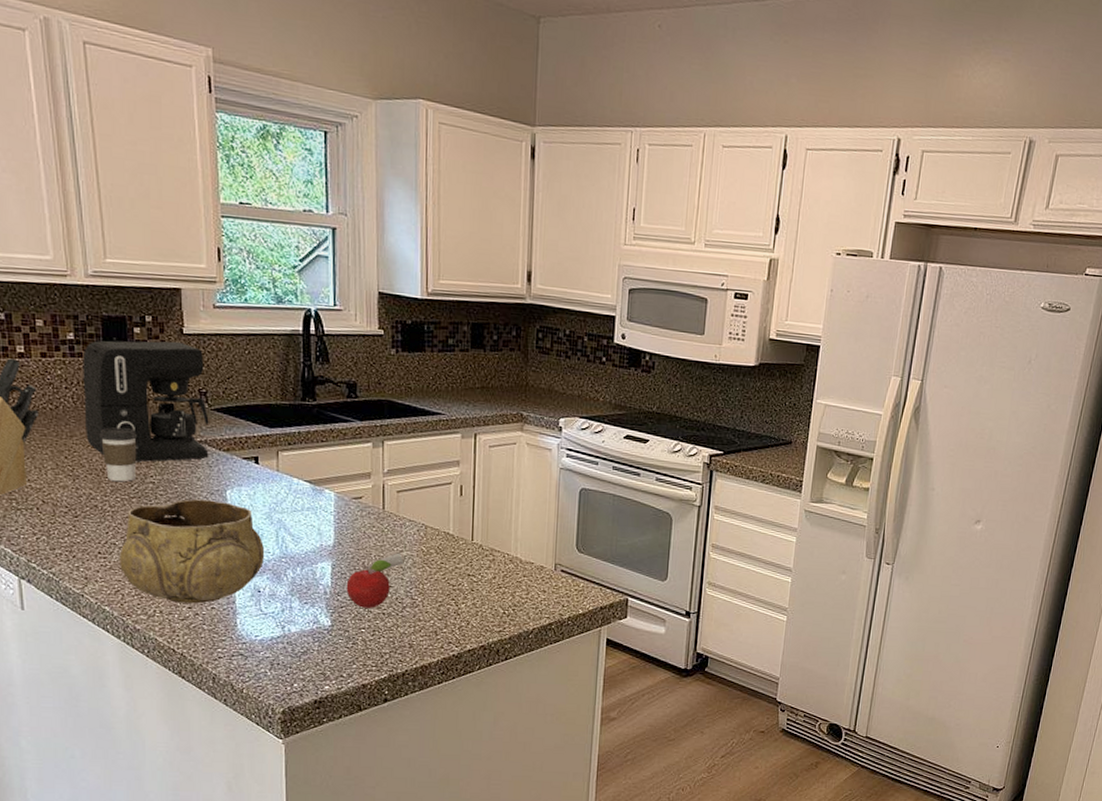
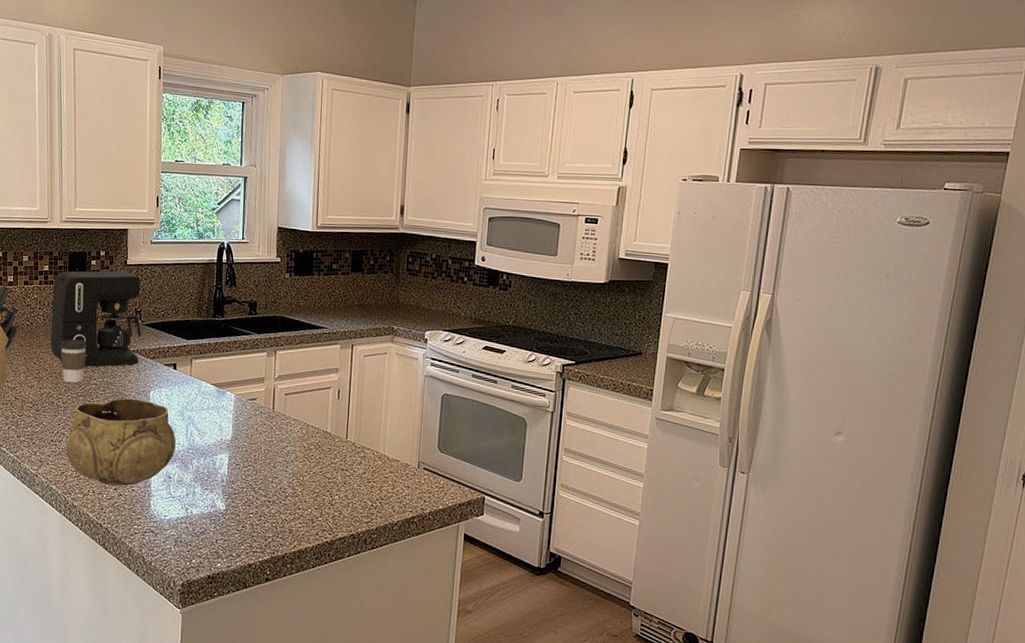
fruit: present [346,552,404,608] -> none [239,447,288,496]

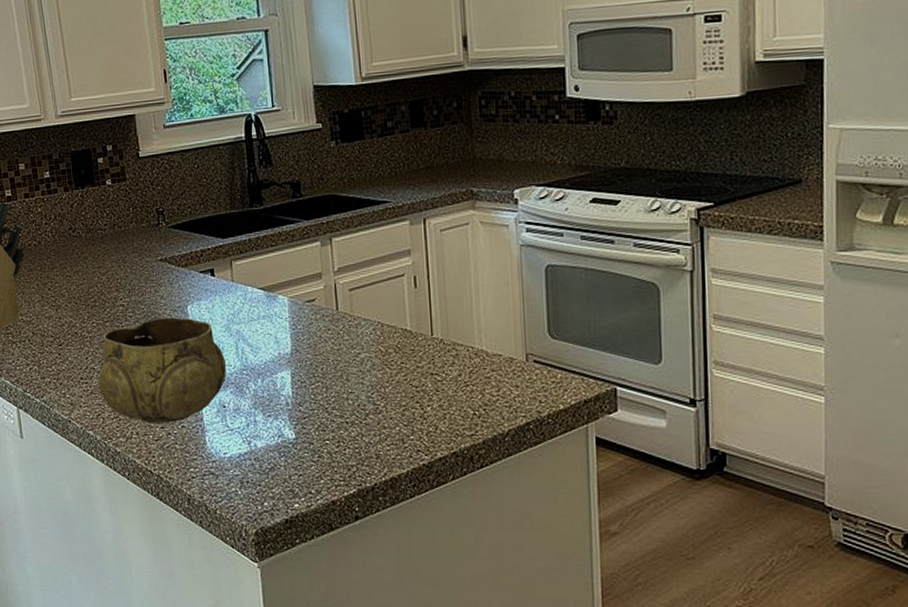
coffee maker: present [50,270,141,367] -> none [57,165,168,286]
coffee cup: present [60,339,87,383] -> none [75,255,108,308]

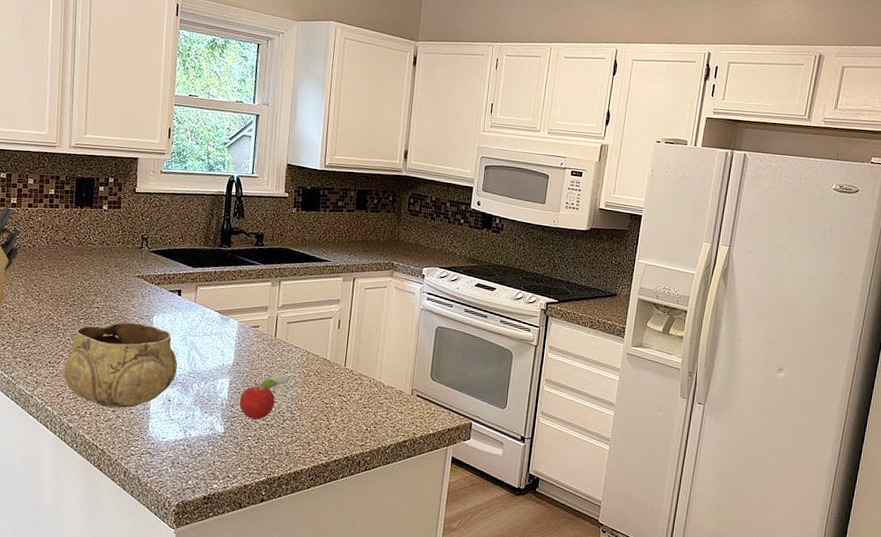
fruit: none [307,355,363,418] -> present [239,373,288,420]

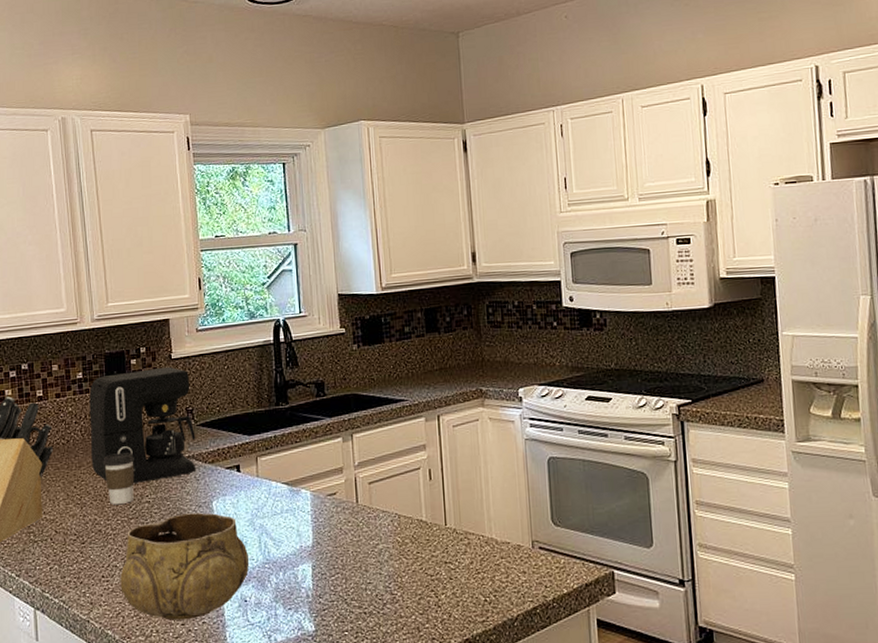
coffee maker: none [52,196,149,291] -> present [89,366,196,483]
coffee cup: none [62,262,91,306] -> present [103,453,135,505]
fruit: present [239,373,288,420] -> none [327,546,381,609]

